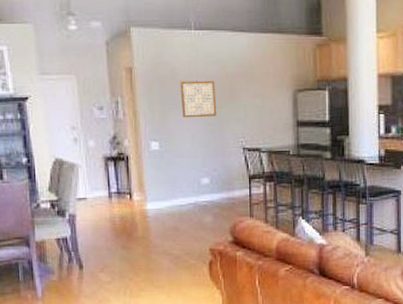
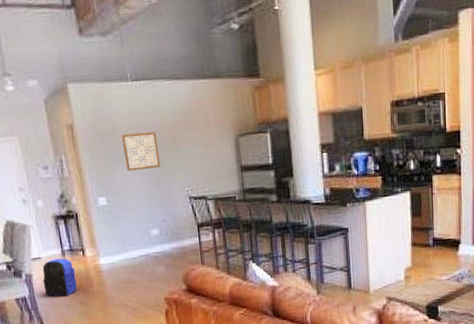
backpack: none [86,200,121,240] -> present [42,258,77,297]

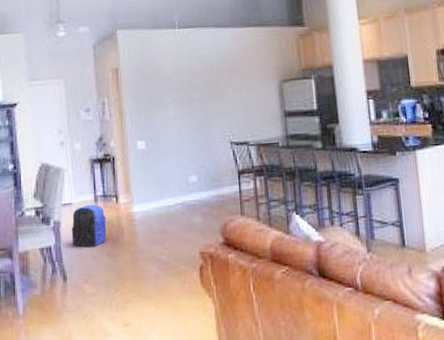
wall art: present [121,131,161,171] -> none [165,76,203,115]

